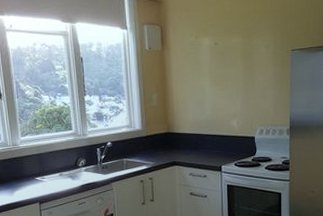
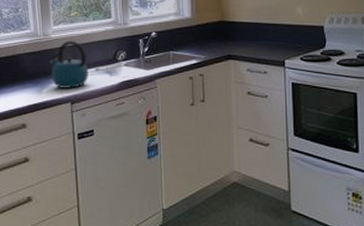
kettle: none [18,149,54,192] -> present [48,40,88,90]

